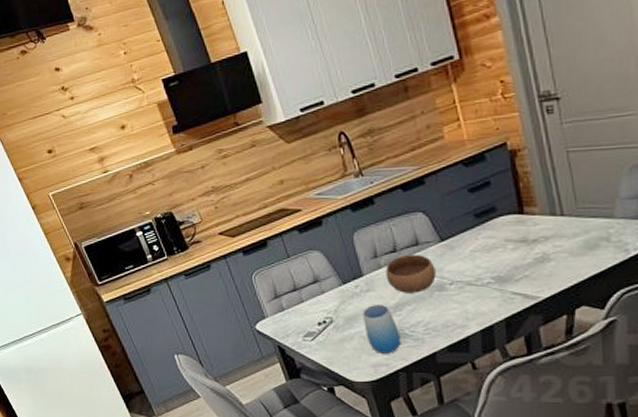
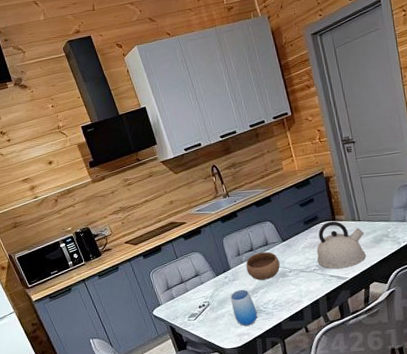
kettle: none [493,214,571,285] -> present [317,221,366,270]

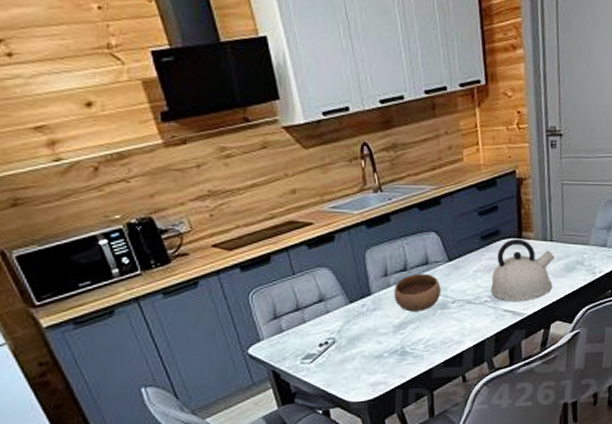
cup: present [231,289,258,326] -> none [367,322,402,372]

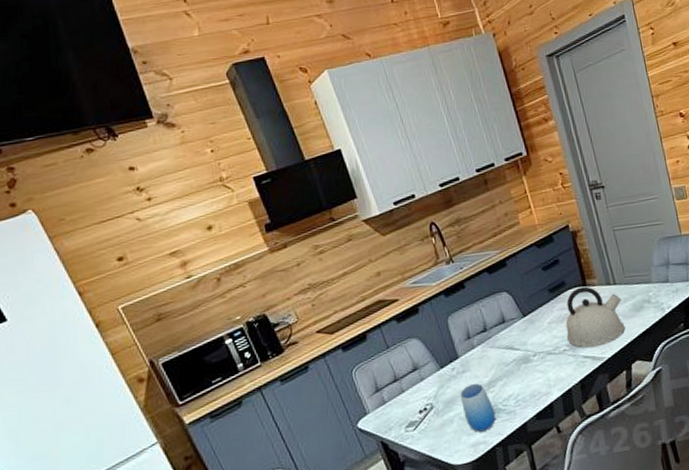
cup: none [367,322,402,372] -> present [460,383,496,432]
bowl: present [394,273,441,312] -> none [478,331,522,370]

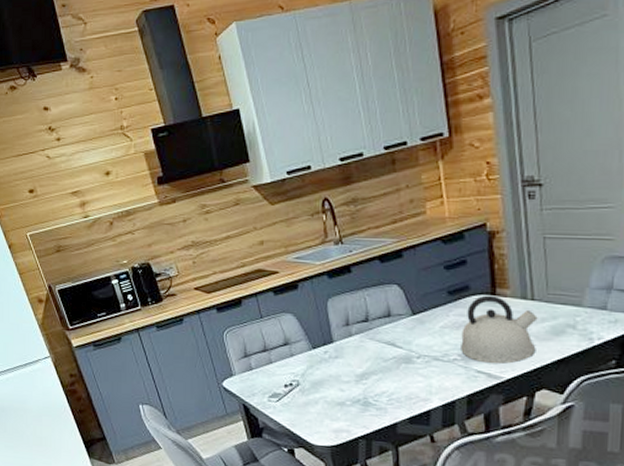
cup: present [460,383,496,432] -> none [329,371,364,421]

